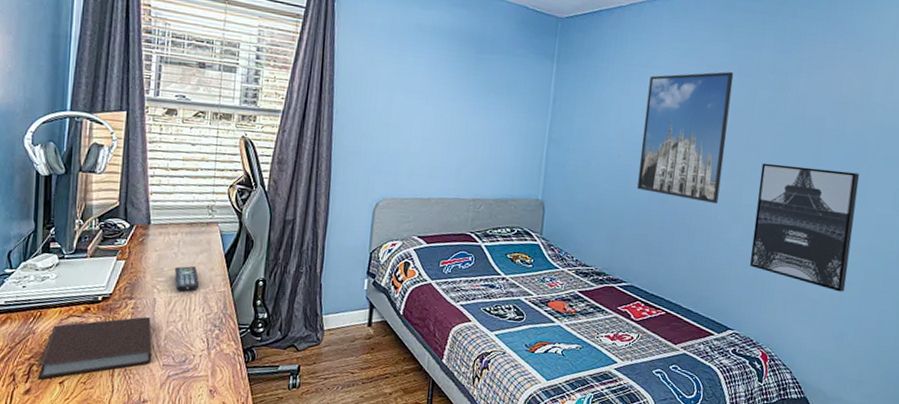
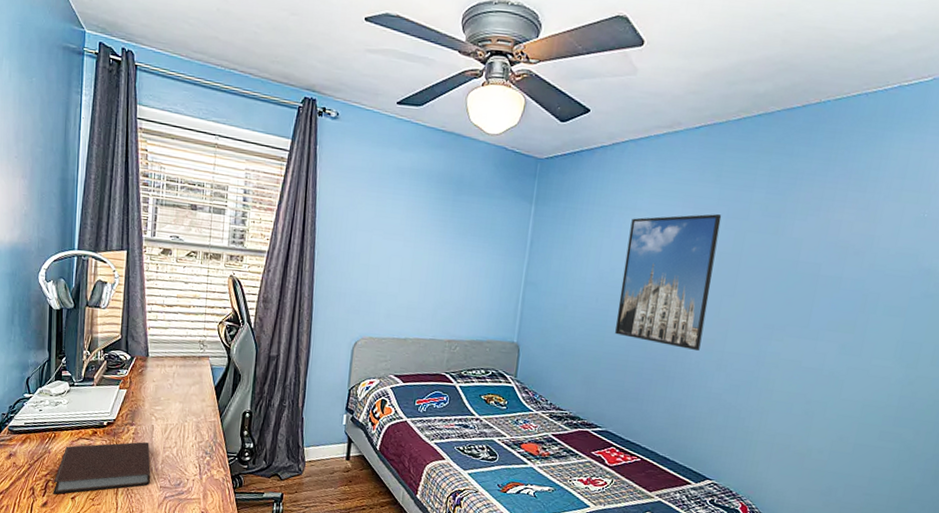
remote control: present [174,265,200,292] -> none [170,396,192,420]
wall art: present [750,163,860,292] -> none [732,309,857,447]

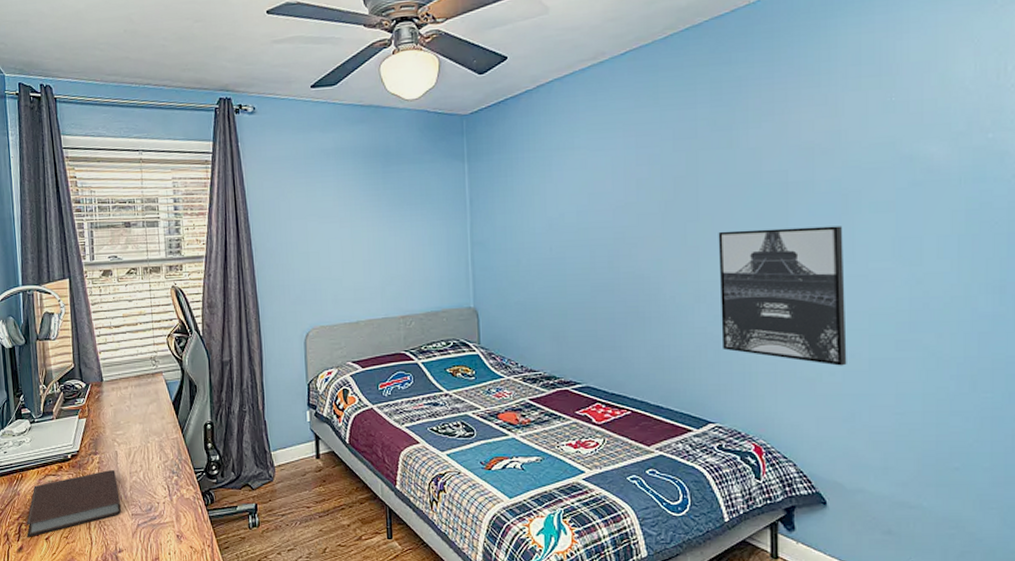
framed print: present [615,214,722,352] -> none [572,138,672,286]
wall art: none [732,309,857,447] -> present [718,226,847,366]

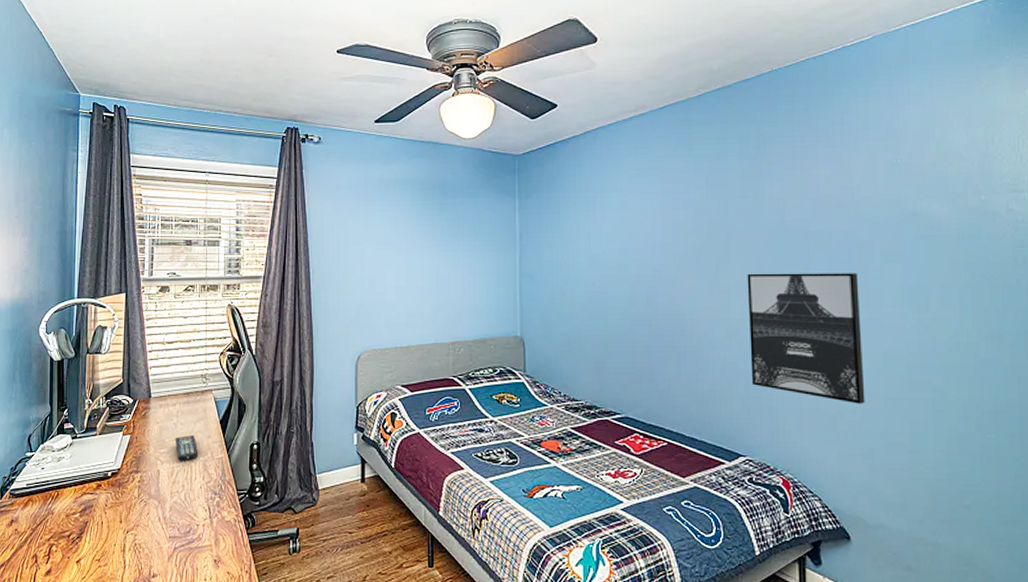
notebook: present [26,470,121,537] -> none [56,490,158,559]
remote control: none [129,416,154,442] -> present [174,434,199,461]

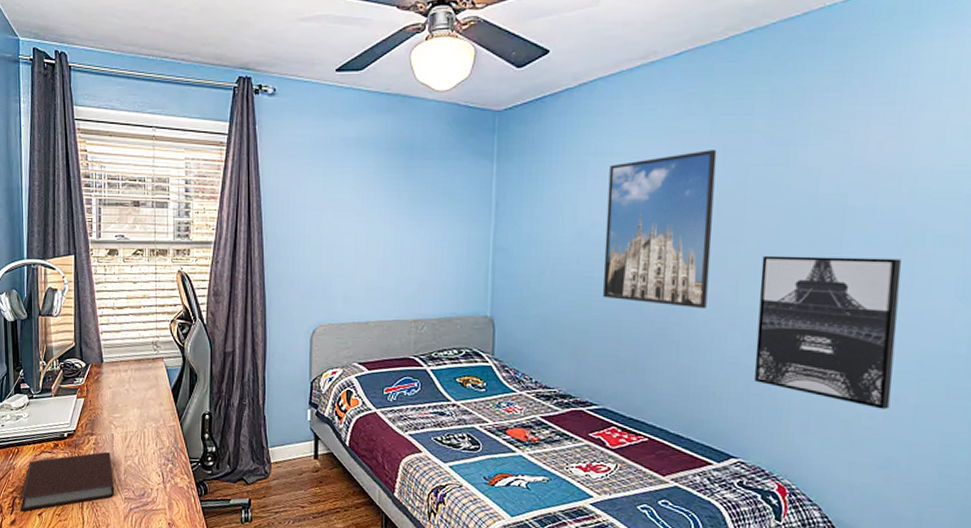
notebook: none [56,490,158,559] -> present [20,452,114,512]
remote control: present [174,434,199,461] -> none [127,401,151,427]
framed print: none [614,186,706,322] -> present [603,150,717,310]

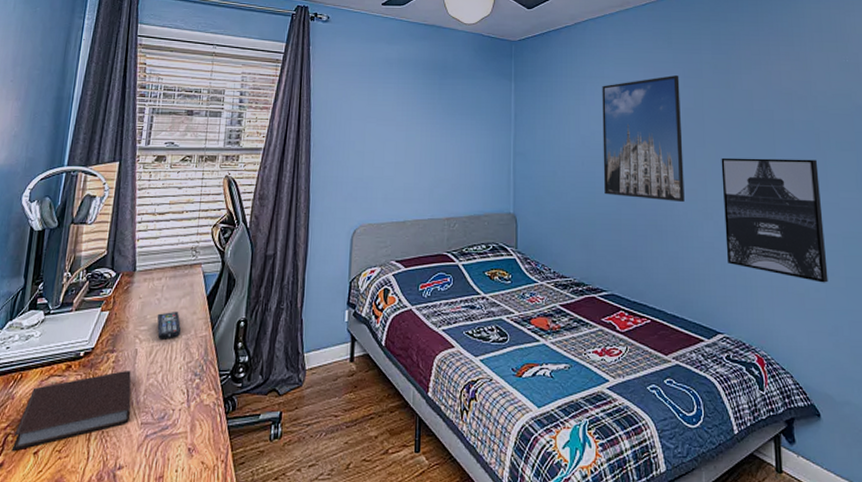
remote control: none [127,401,151,427] -> present [157,311,182,339]

